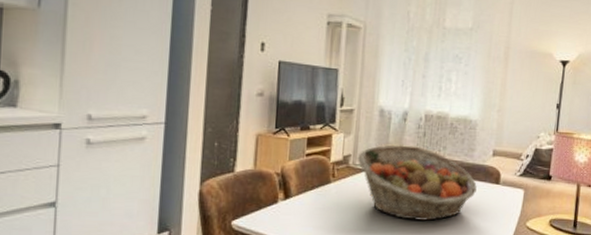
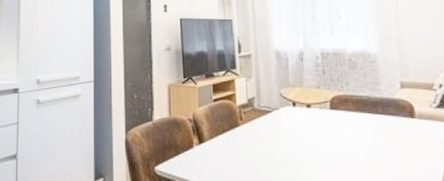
fruit basket: present [357,145,477,221] -> none [261,84,390,161]

